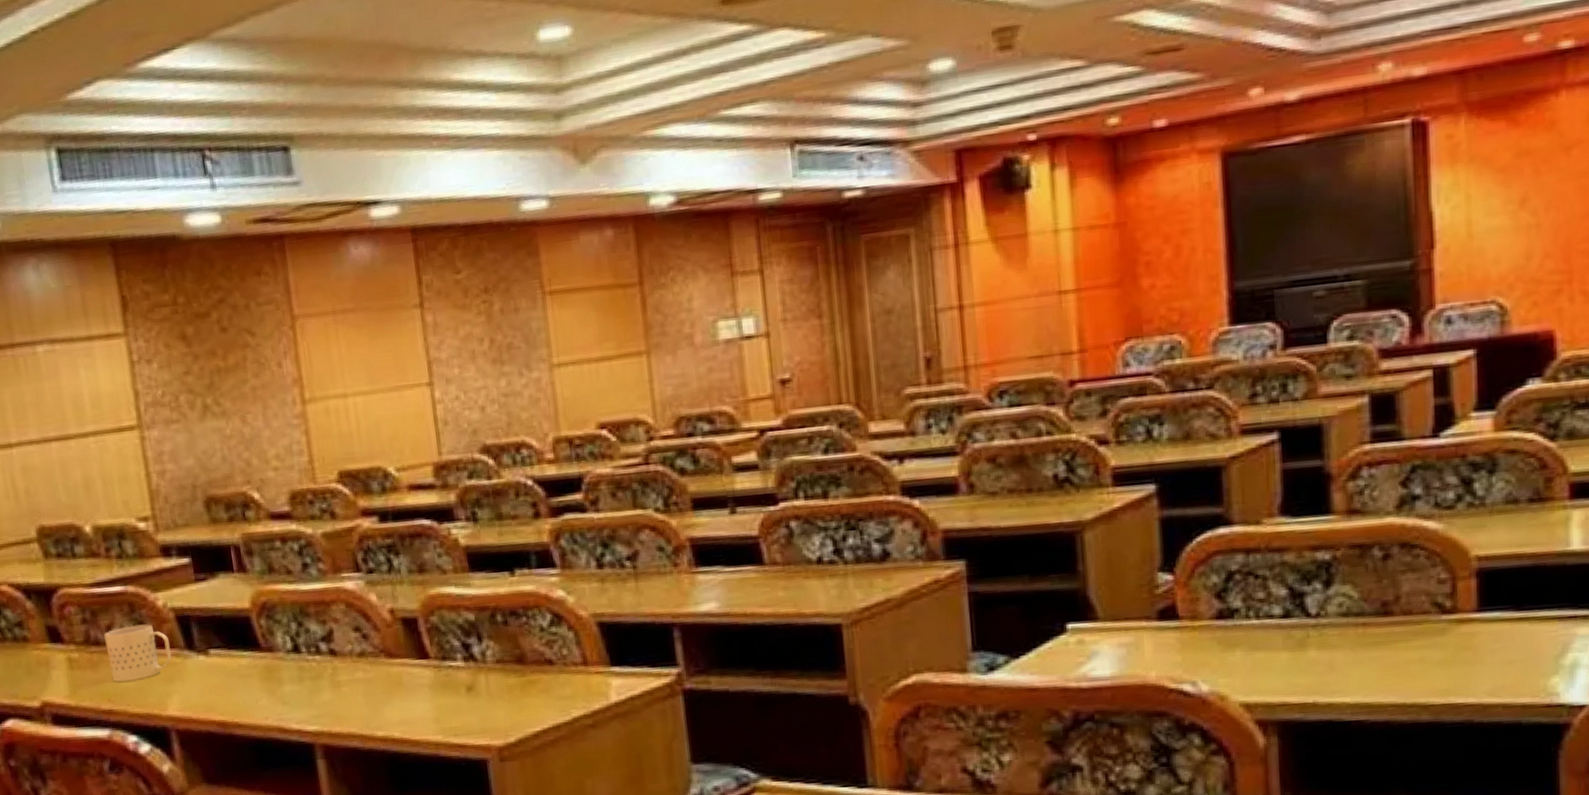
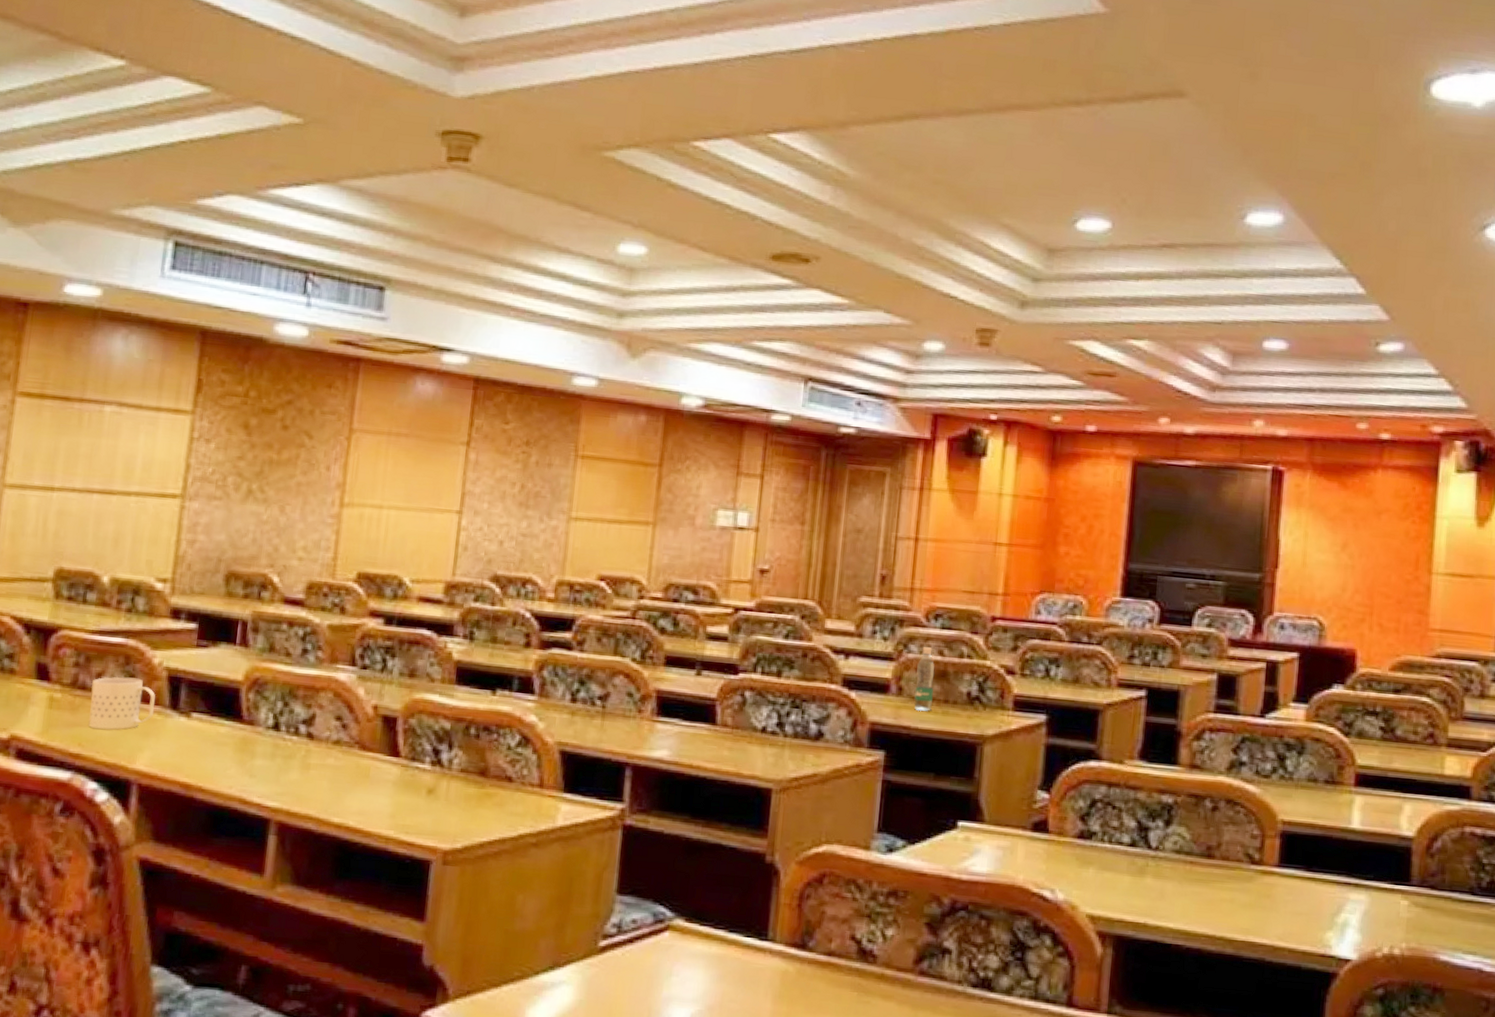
bottle: none [987,431,1014,508] -> present [914,647,935,712]

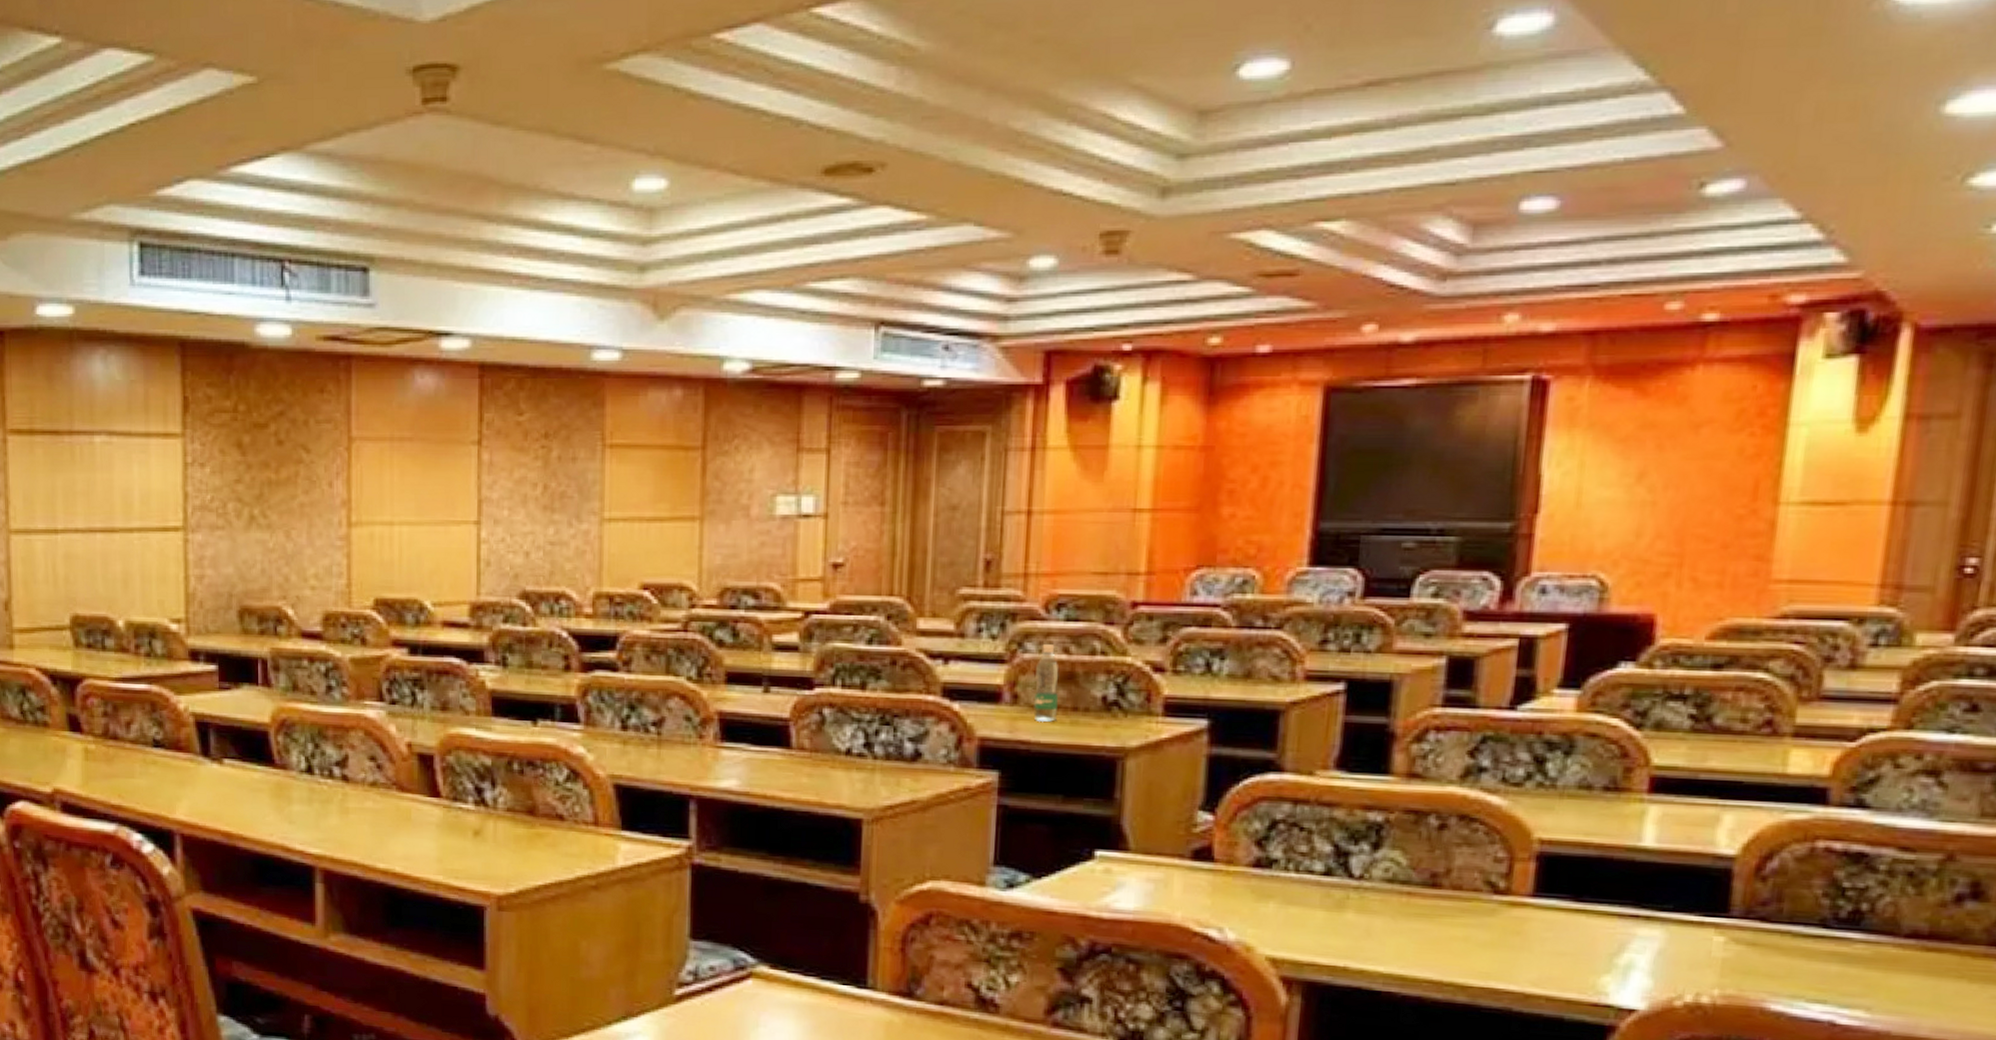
mug: present [88,676,156,730] -> none [122,724,187,780]

